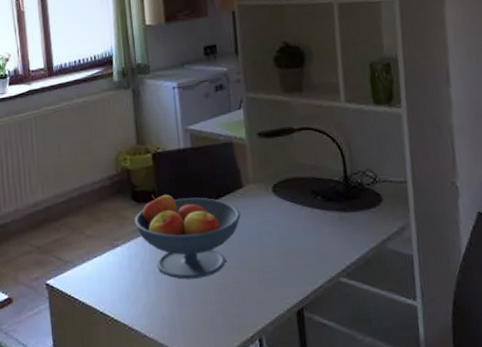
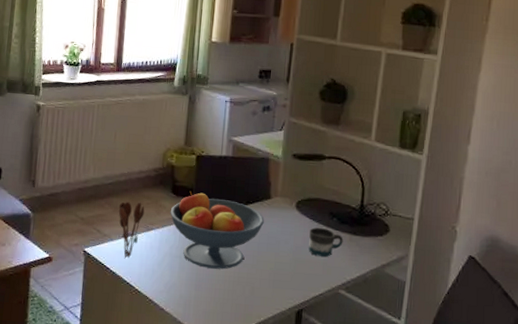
utensil holder: none [76,217,106,284] -> present [118,201,145,258]
mug: none [293,210,334,244] -> present [308,227,343,258]

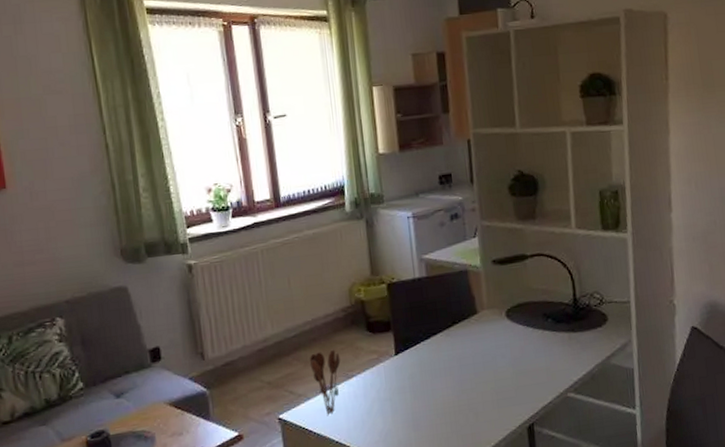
fruit bowl: present [170,191,264,269] -> none [369,323,475,405]
mug: present [308,227,343,258] -> none [525,332,563,364]

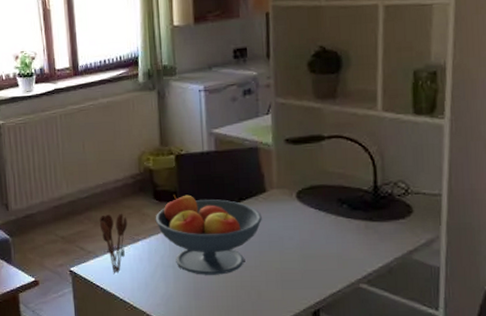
fruit bowl: none [369,323,475,405] -> present [155,195,262,275]

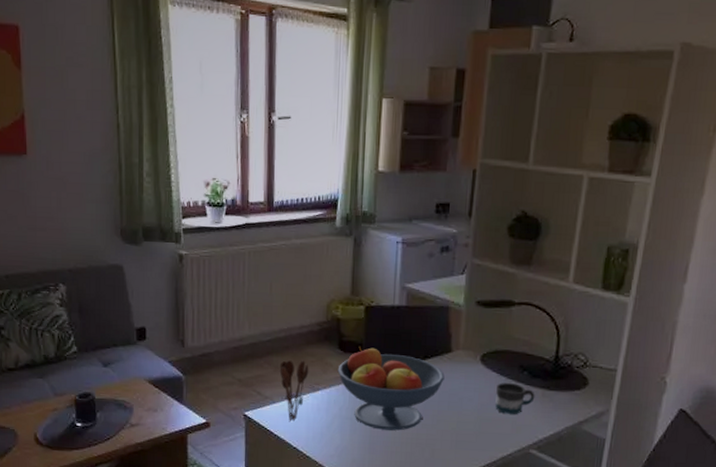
mug: none [316,218,358,250] -> present [495,383,535,415]

